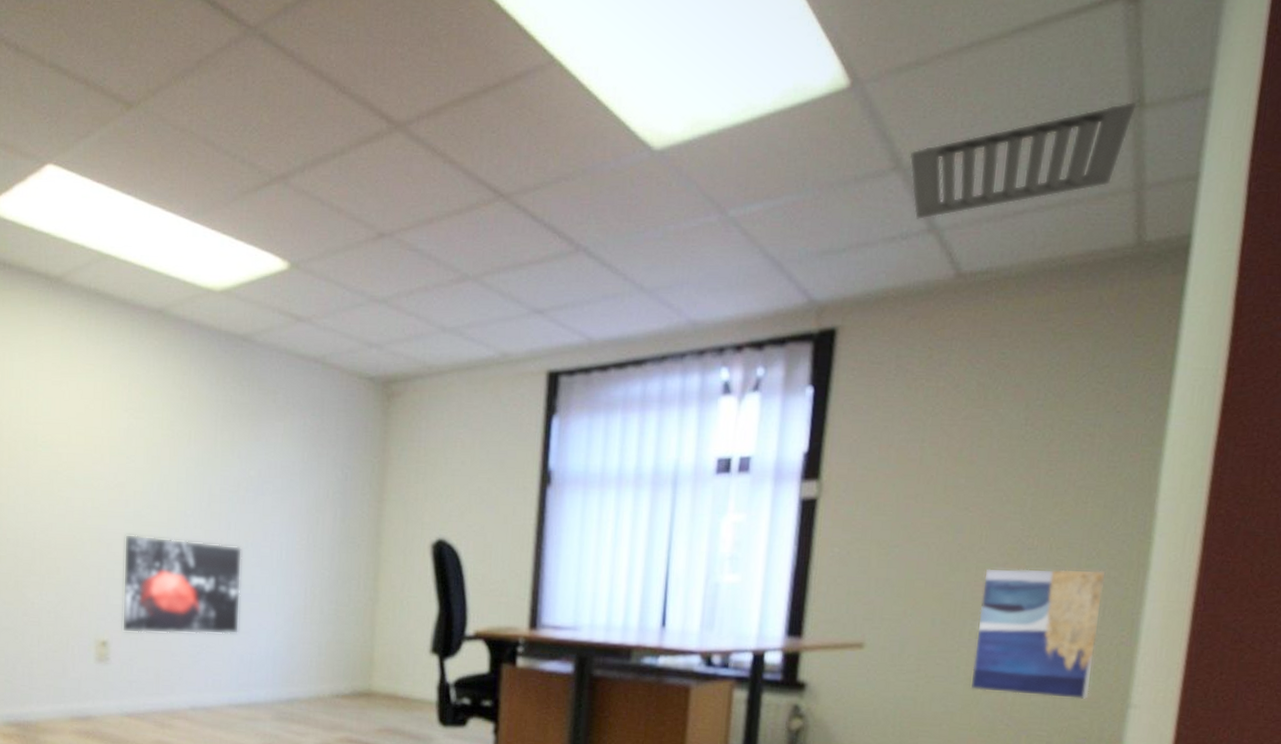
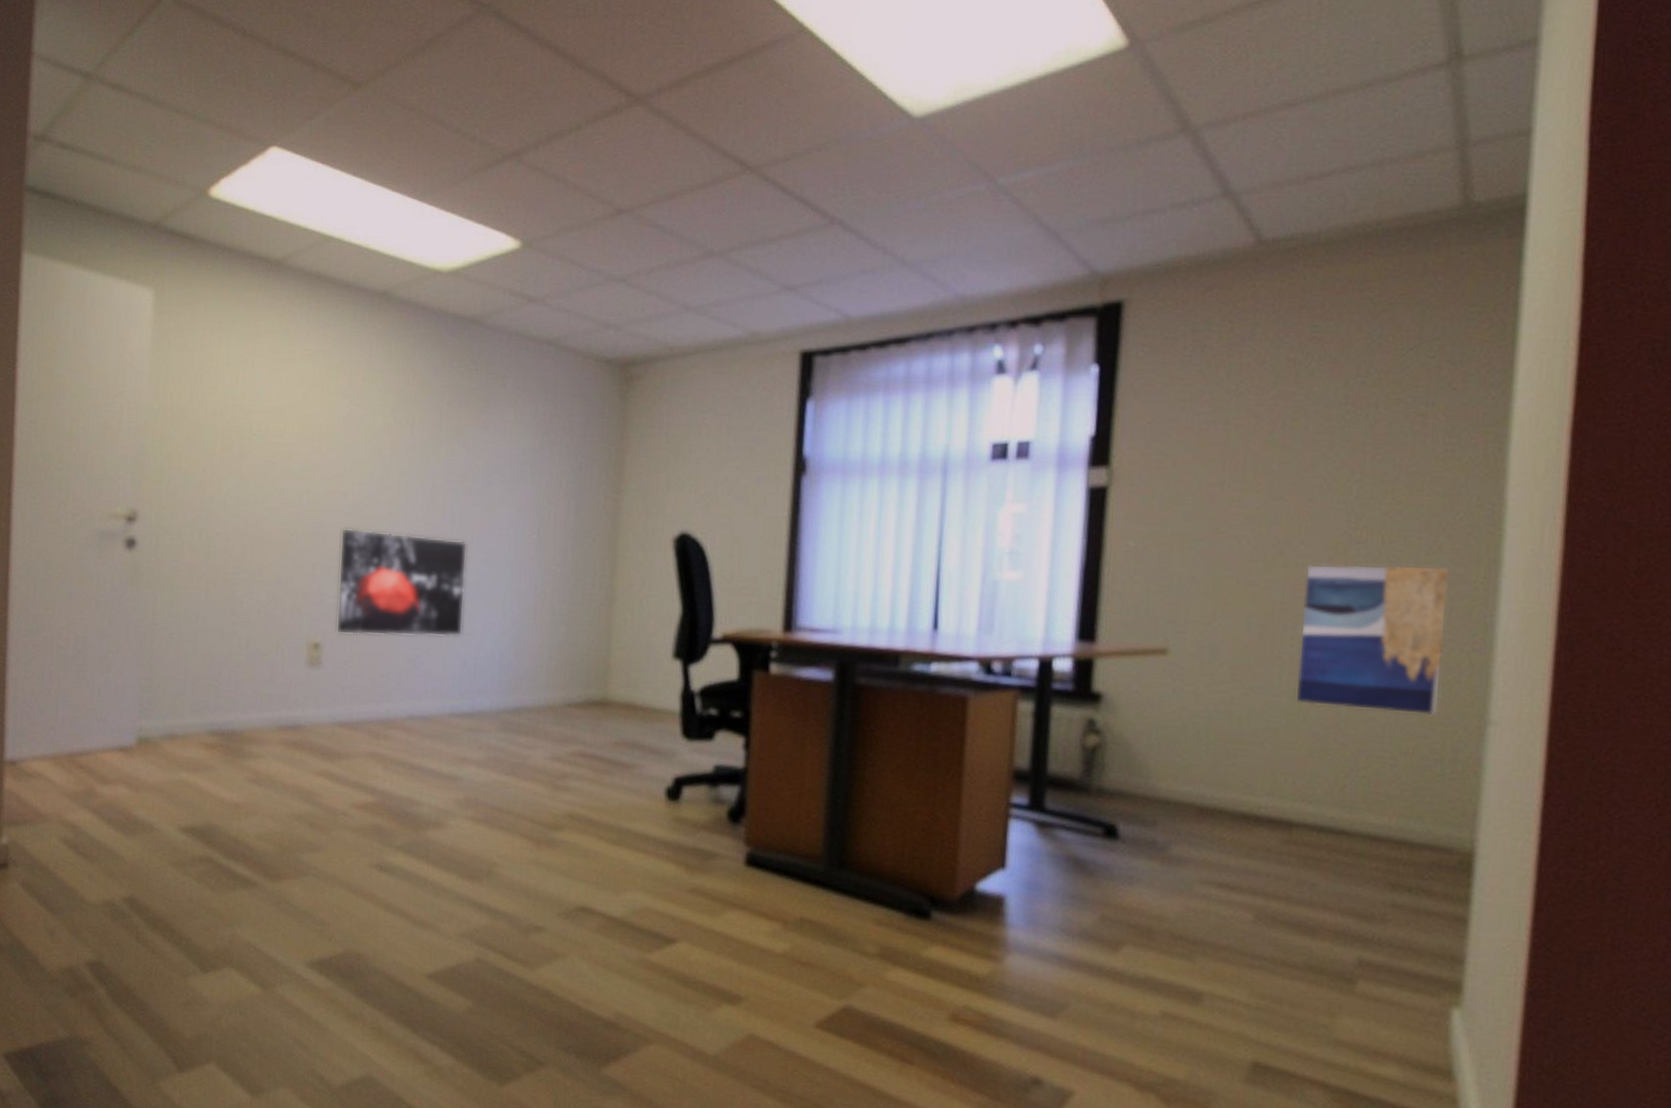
ceiling vent: present [909,101,1137,219] -> none [1198,53,1454,184]

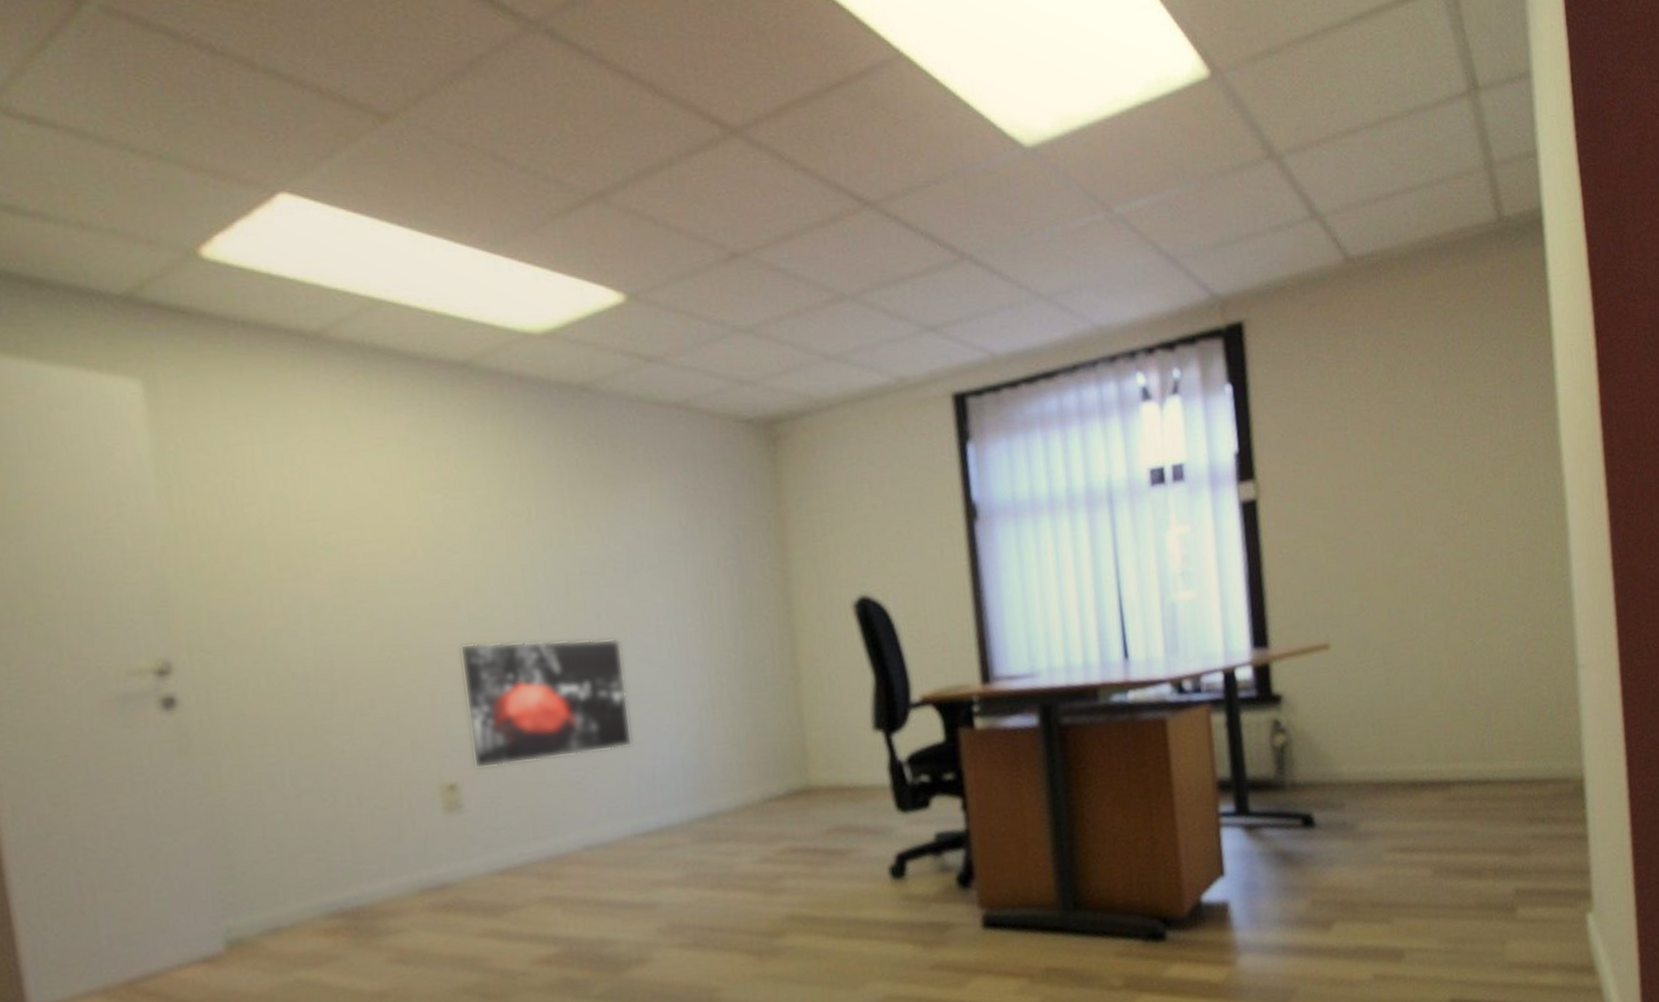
wall art: present [1297,565,1450,714] -> none [1428,537,1541,674]

